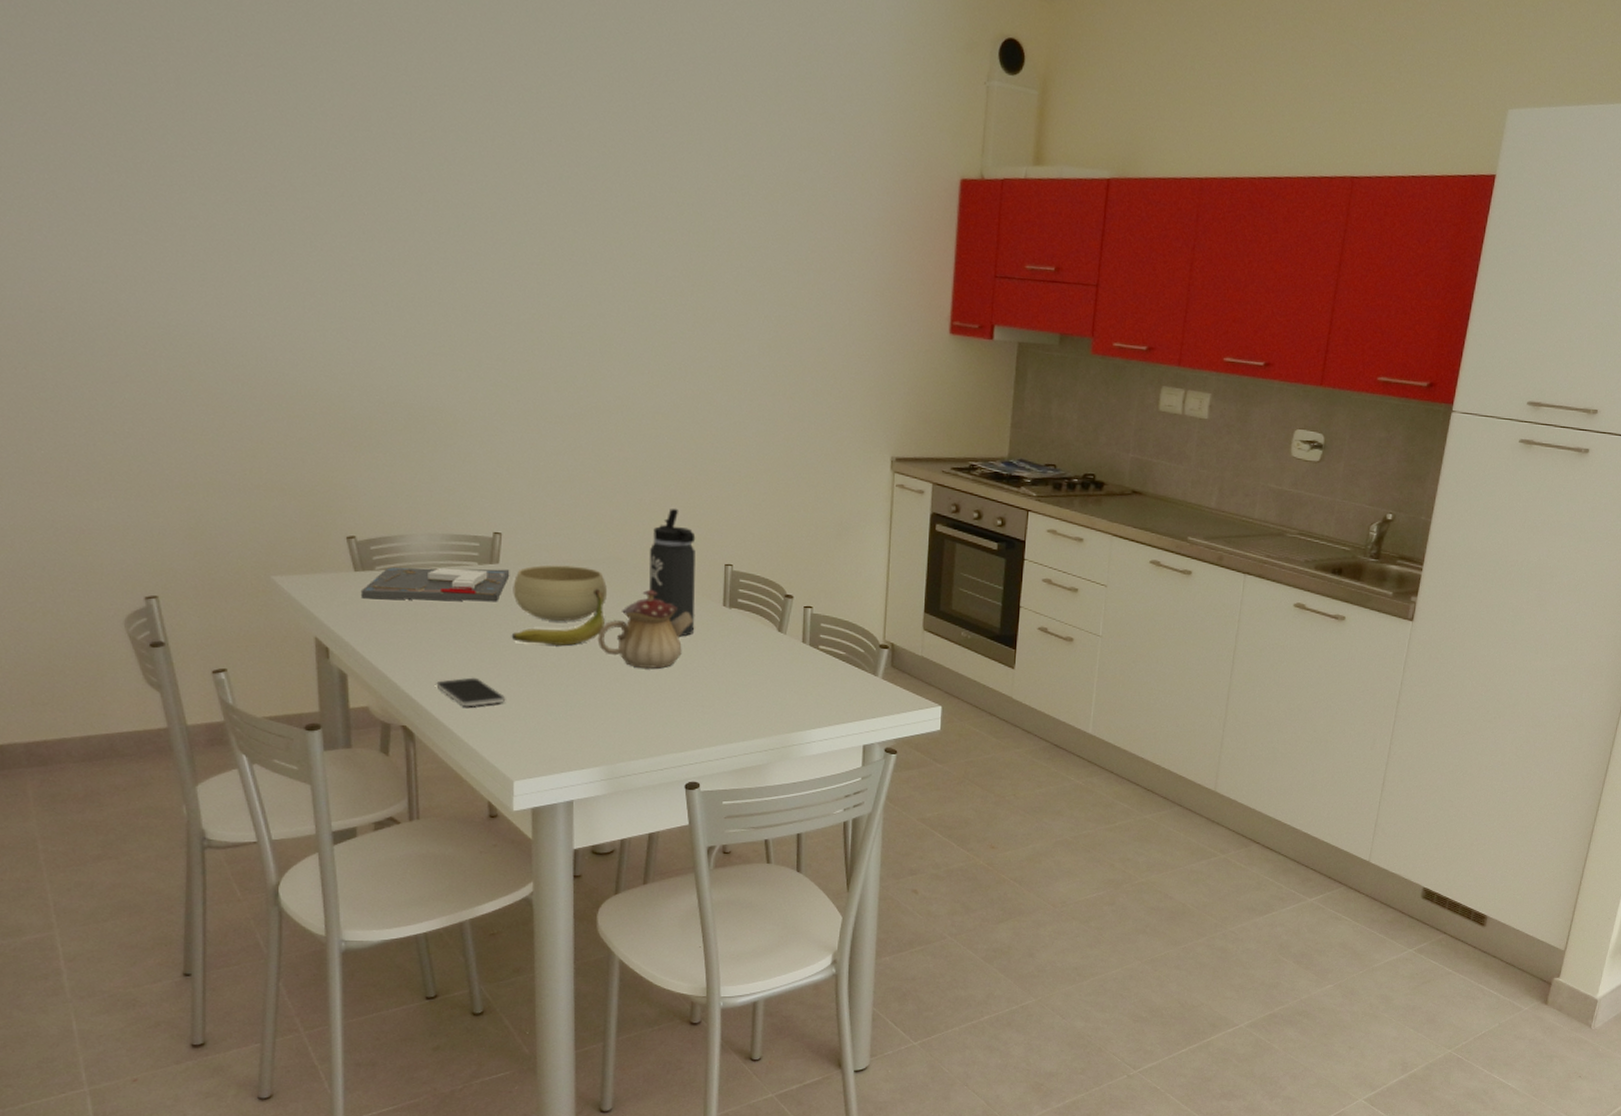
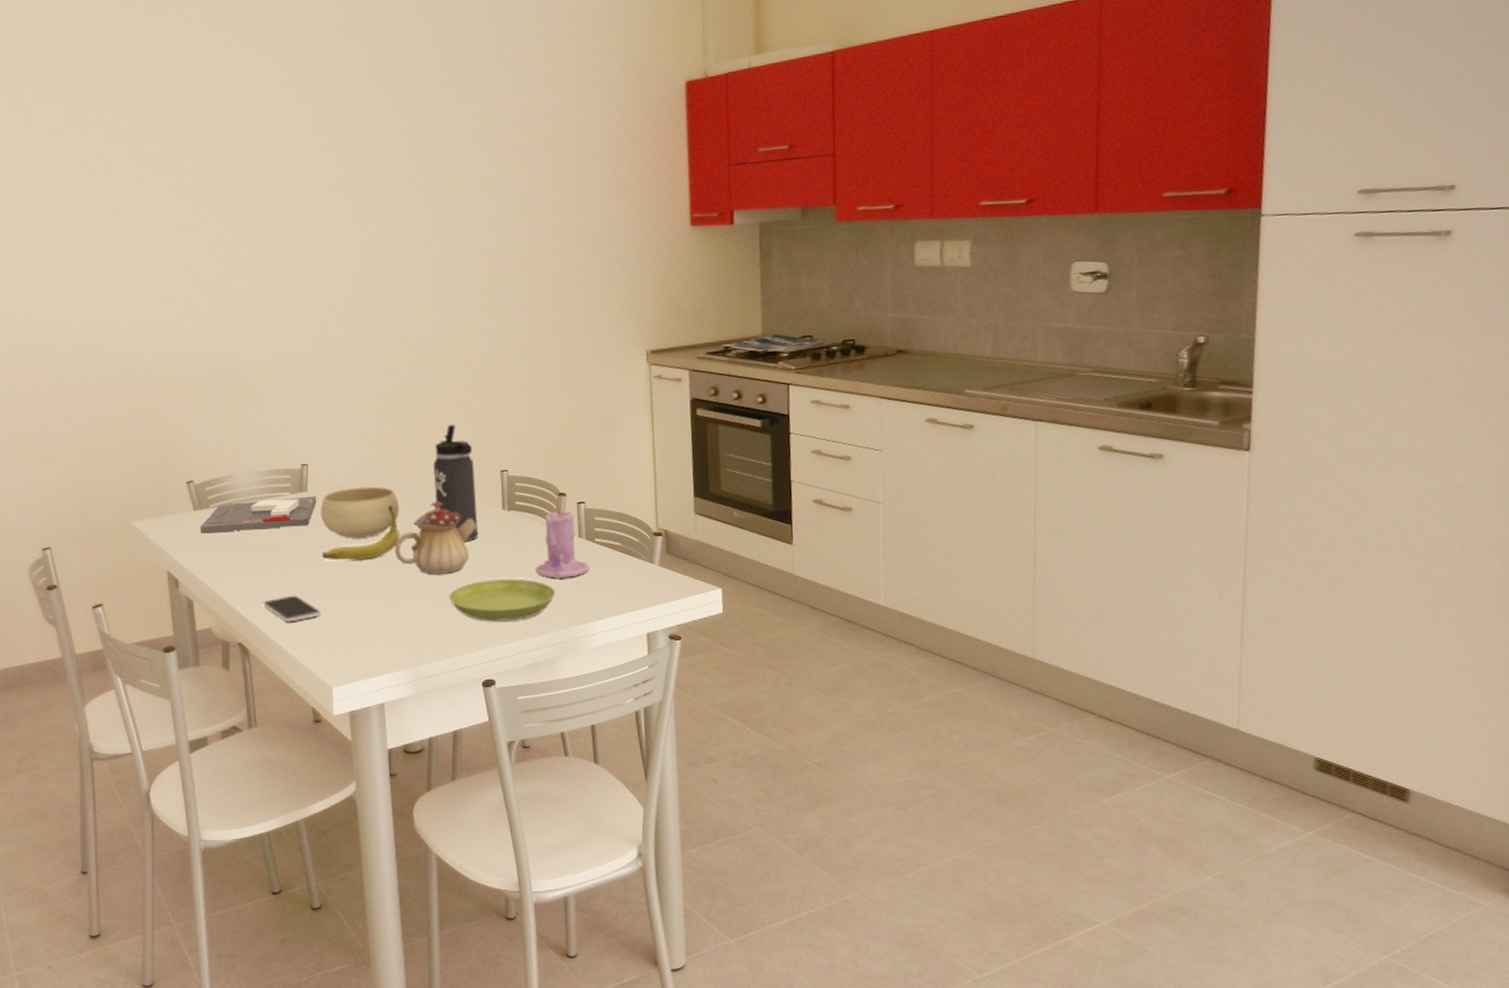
saucer: none [656,678,772,723] -> present [449,578,555,622]
candle: none [753,605,810,683] -> present [536,503,589,578]

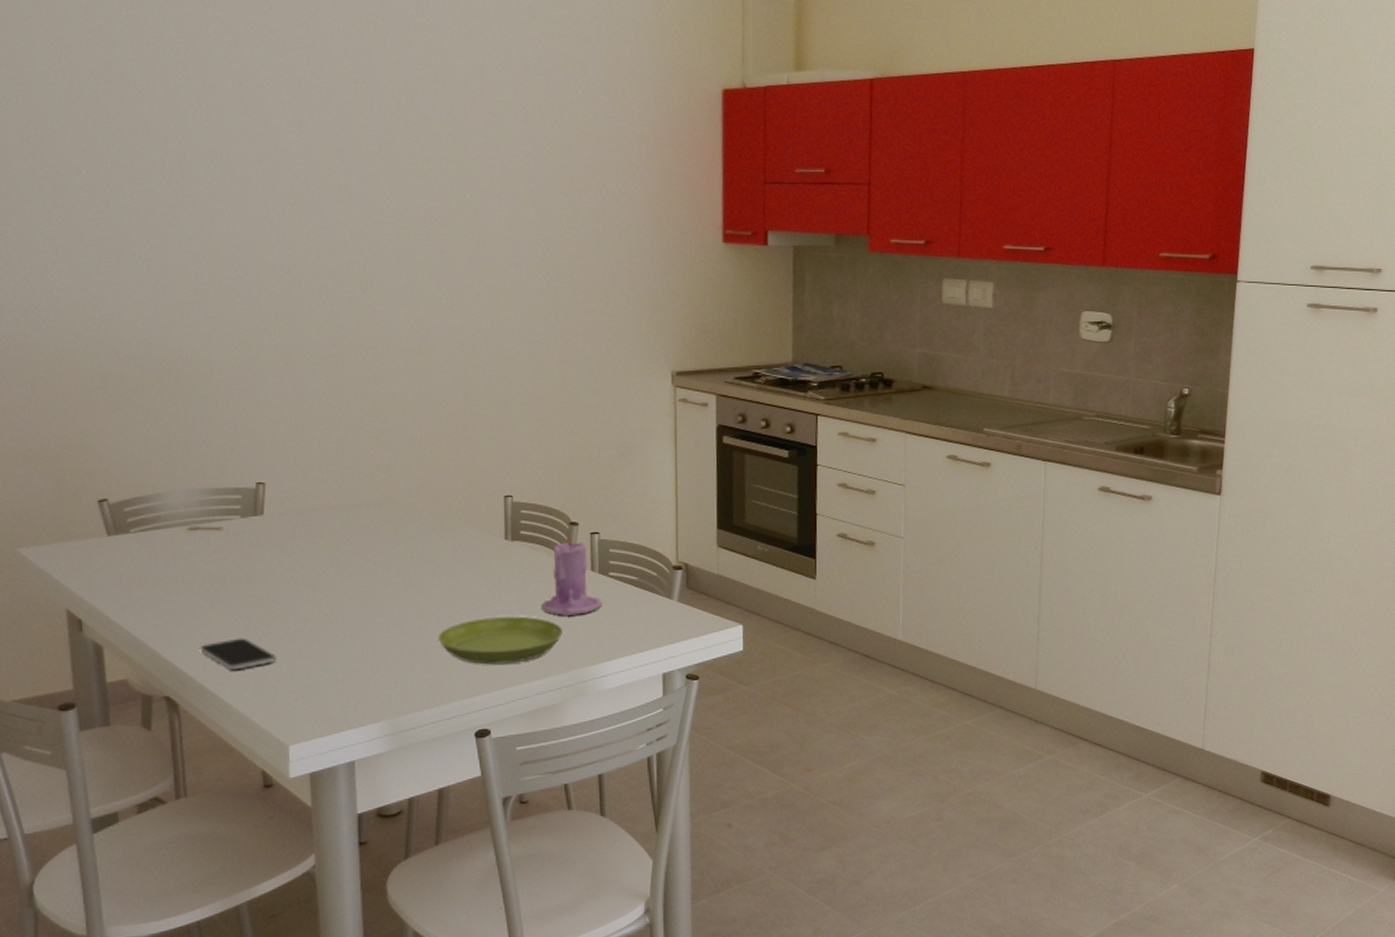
board game: present [199,496,317,534] -> none [115,520,276,564]
bowl: present [320,486,400,538] -> none [279,510,382,570]
banana: present [321,504,400,561] -> none [279,532,380,597]
teapot: present [394,501,477,574] -> none [372,528,475,612]
thermos bottle: present [432,423,479,542] -> none [423,441,476,576]

